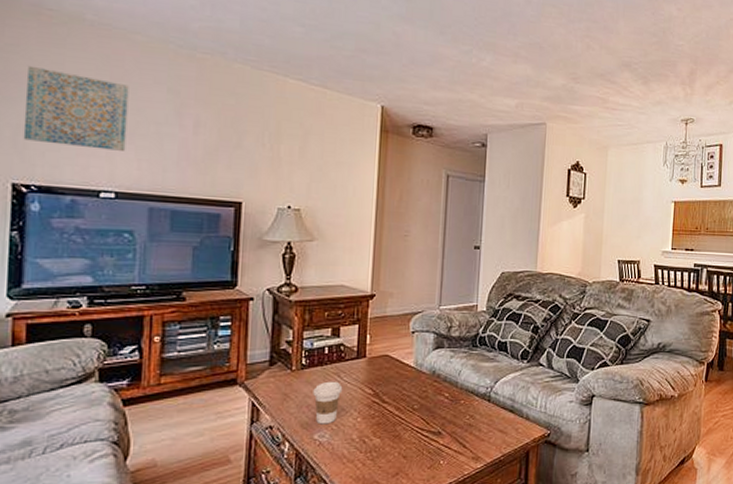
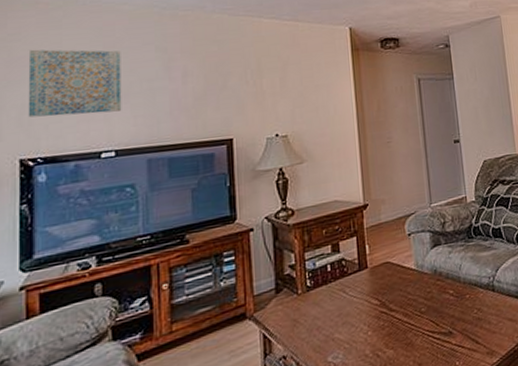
coffee cup: present [313,381,343,425] -> none [321,297,350,346]

